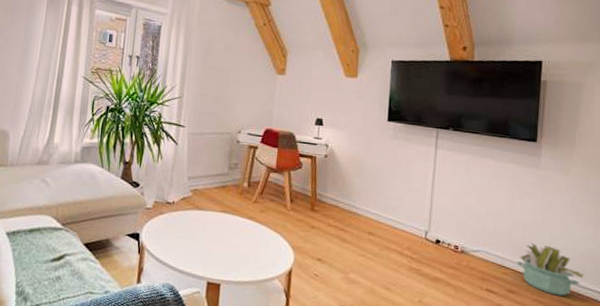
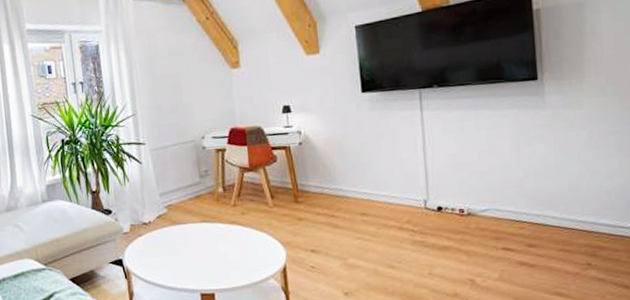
decorative plant: present [516,243,585,296] -> none [533,190,616,241]

